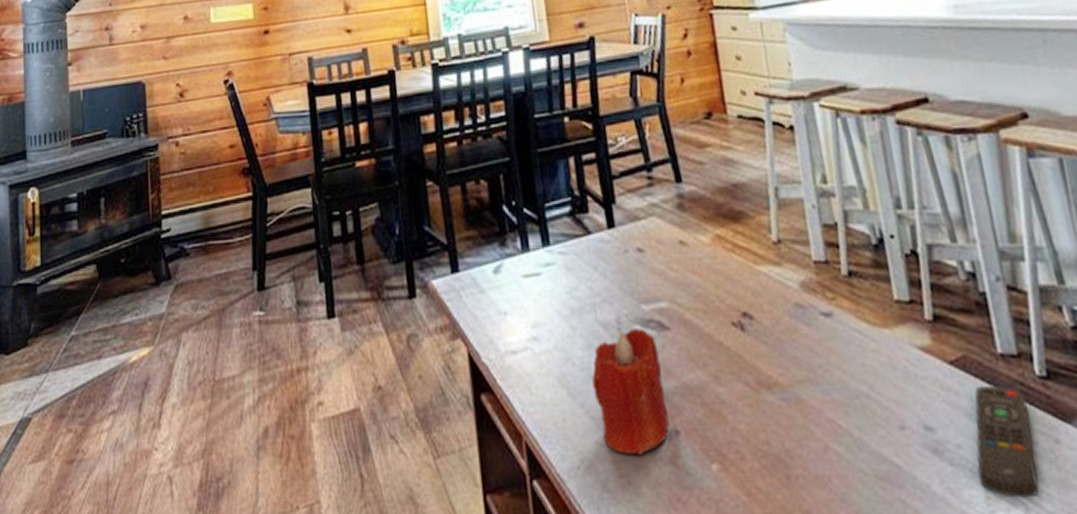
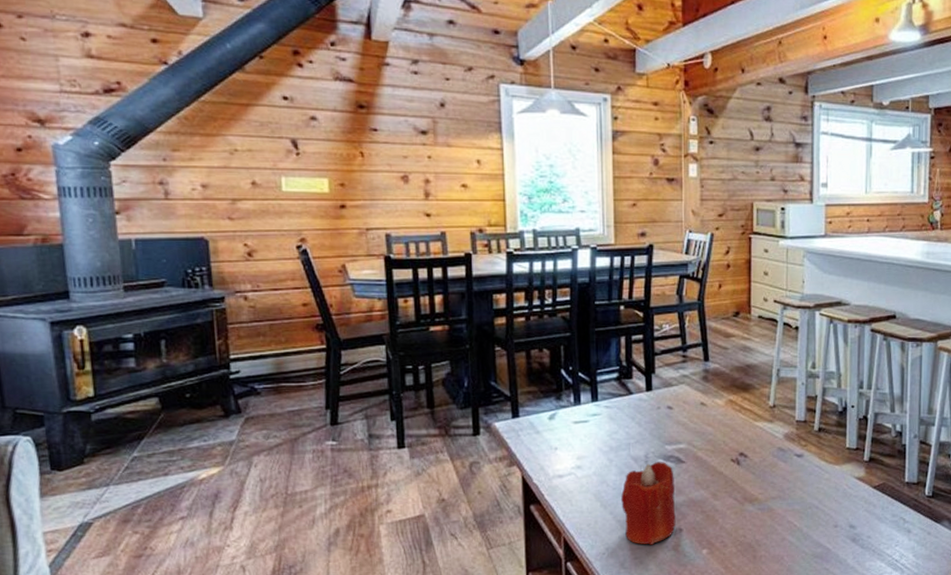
remote control: present [974,385,1040,498] -> none [878,501,916,566]

